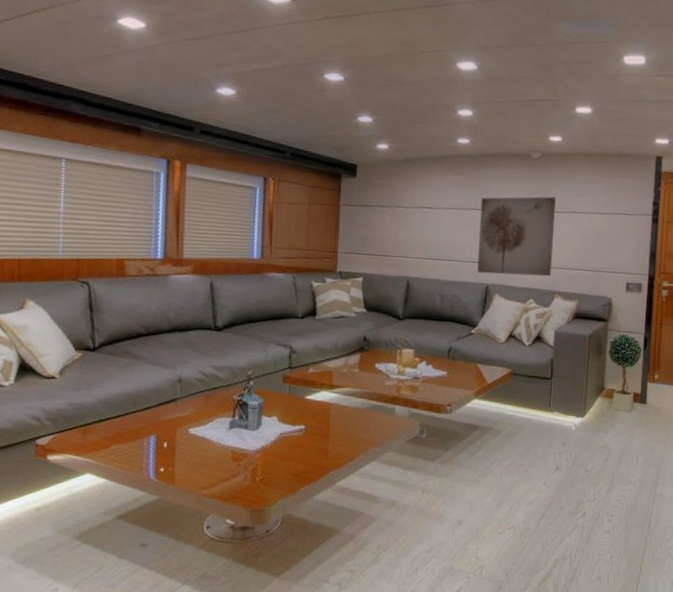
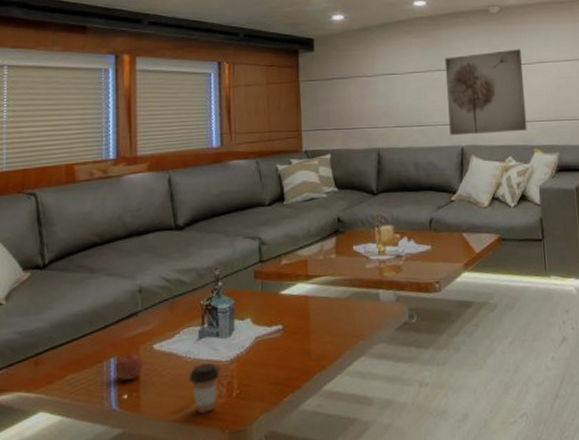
apple: none [154,434,179,456] -> present [115,353,143,380]
coffee cup: none [219,450,246,493] -> present [190,363,220,415]

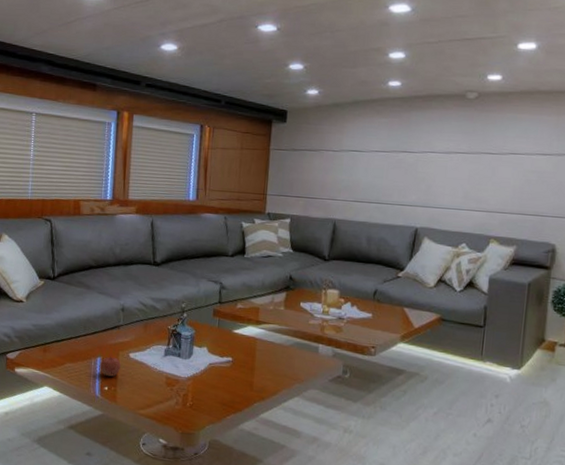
coffee cup: present [190,363,220,415] -> none [155,376,179,415]
wall art: present [444,49,527,136] -> none [406,137,494,221]

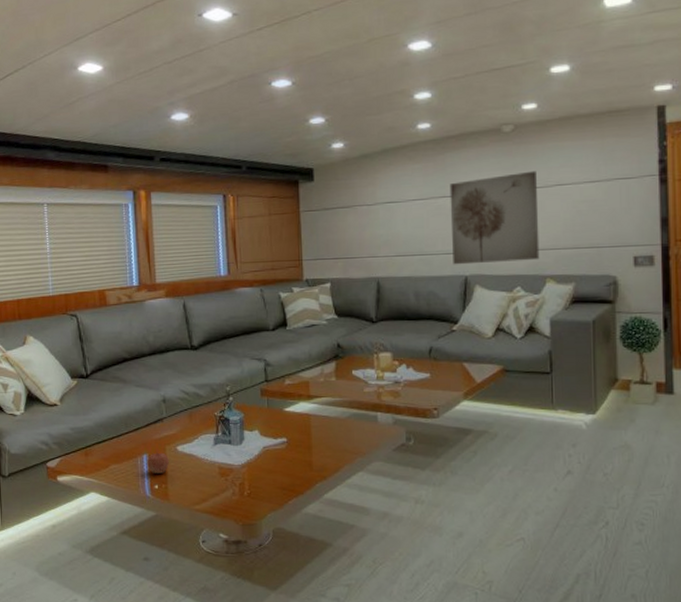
wall art: none [406,137,494,221] -> present [449,170,540,265]

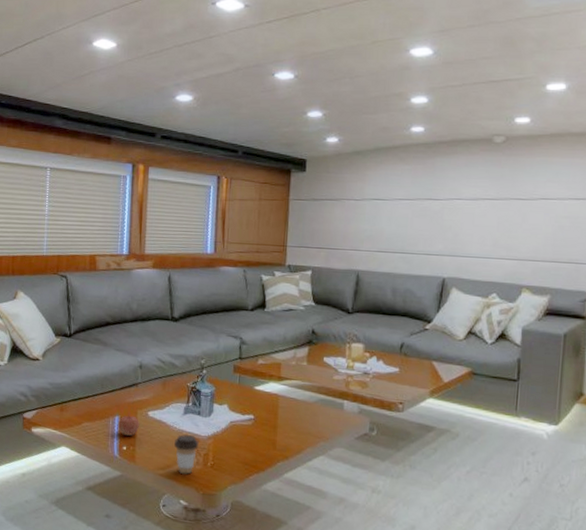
coffee cup: none [208,466,233,508] -> present [174,434,199,475]
wall art: present [449,170,540,265] -> none [432,182,523,270]

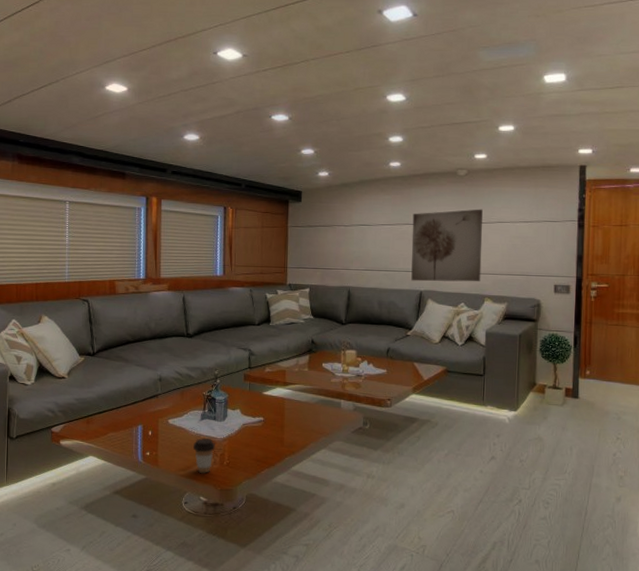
apple: present [118,415,139,436] -> none [141,424,161,442]
wall art: none [432,182,523,270] -> present [411,209,483,282]

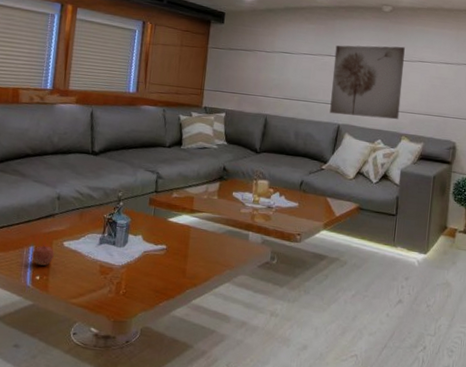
apple: none [141,424,161,442] -> present [32,245,54,266]
coffee cup: present [193,438,215,474] -> none [88,264,112,303]

